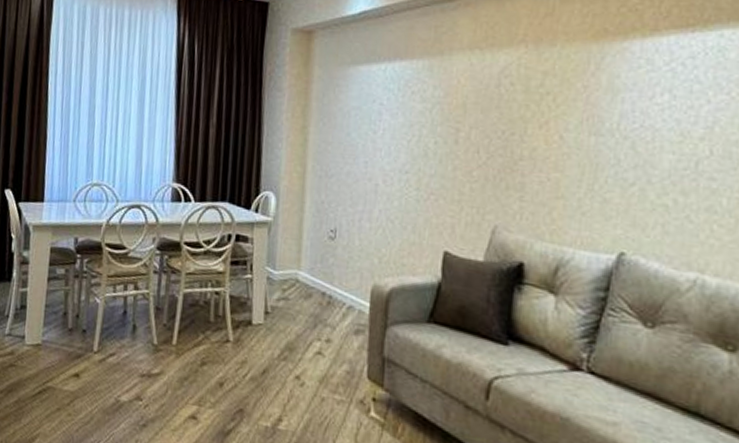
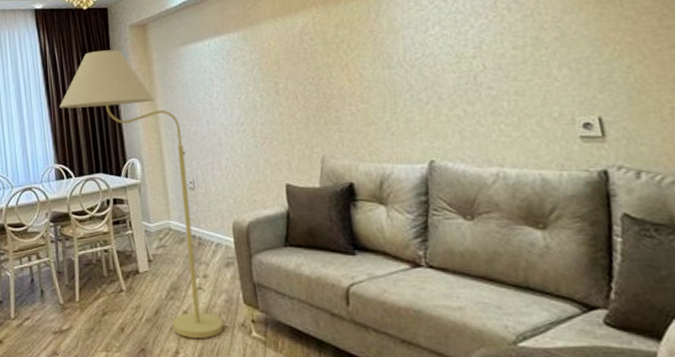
floor lamp: none [189,54,340,410] -> present [59,49,224,338]

